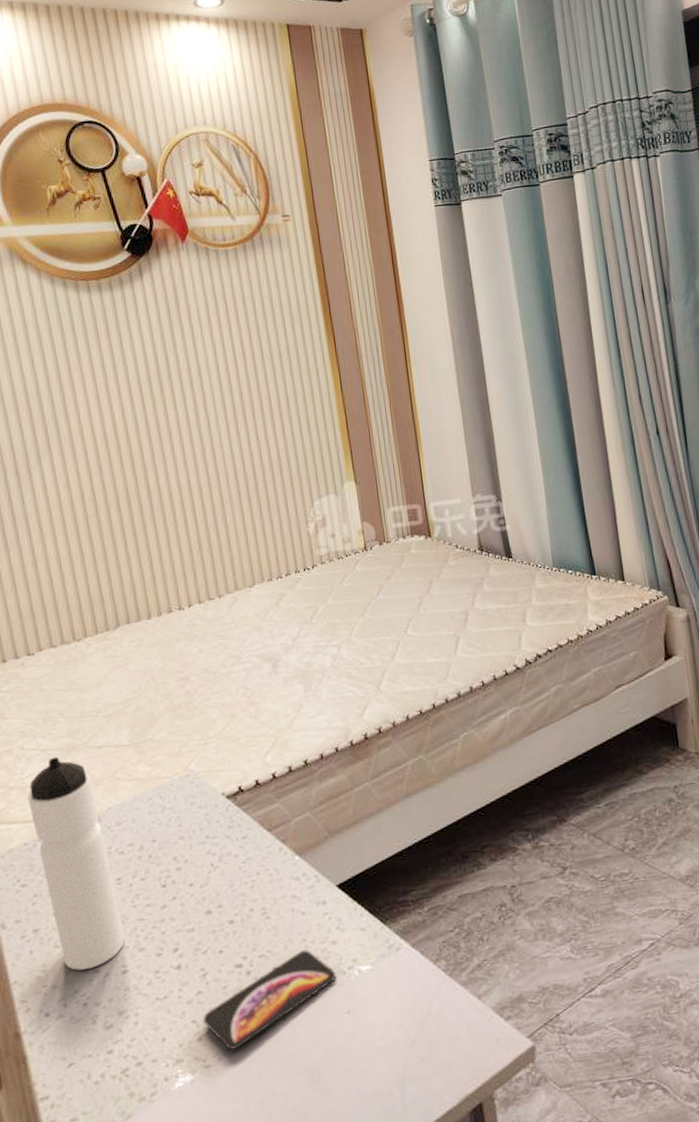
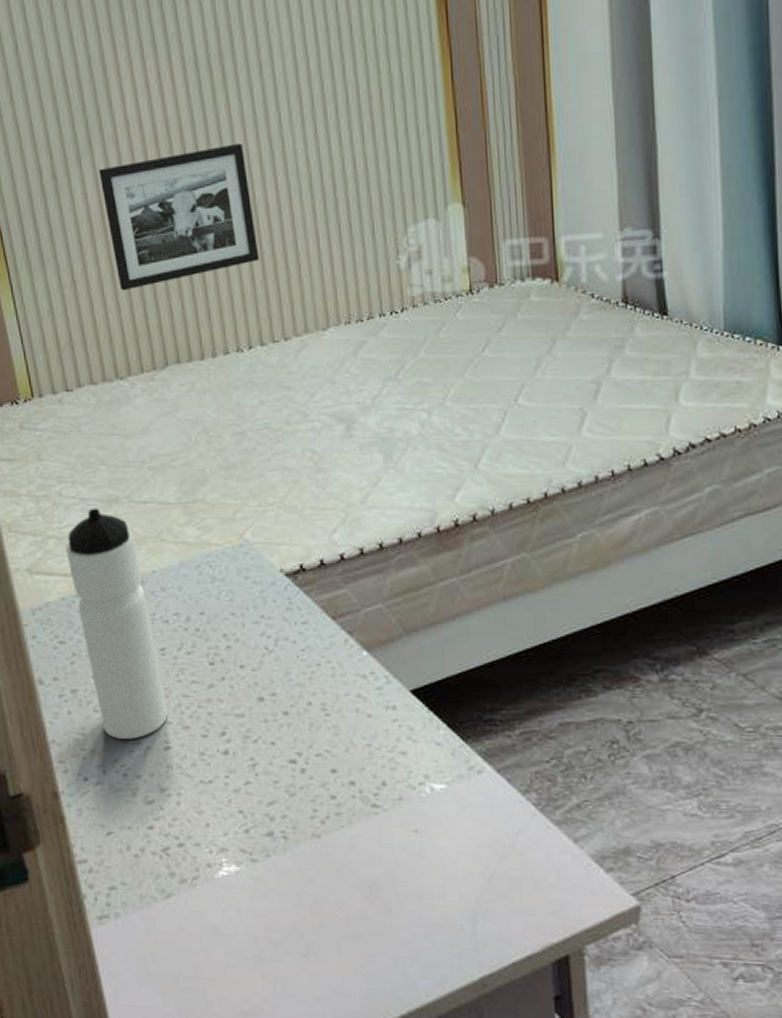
picture frame: none [56,441,196,566] -> present [98,143,260,291]
smartphone: present [202,949,337,1051] -> none [250,756,404,849]

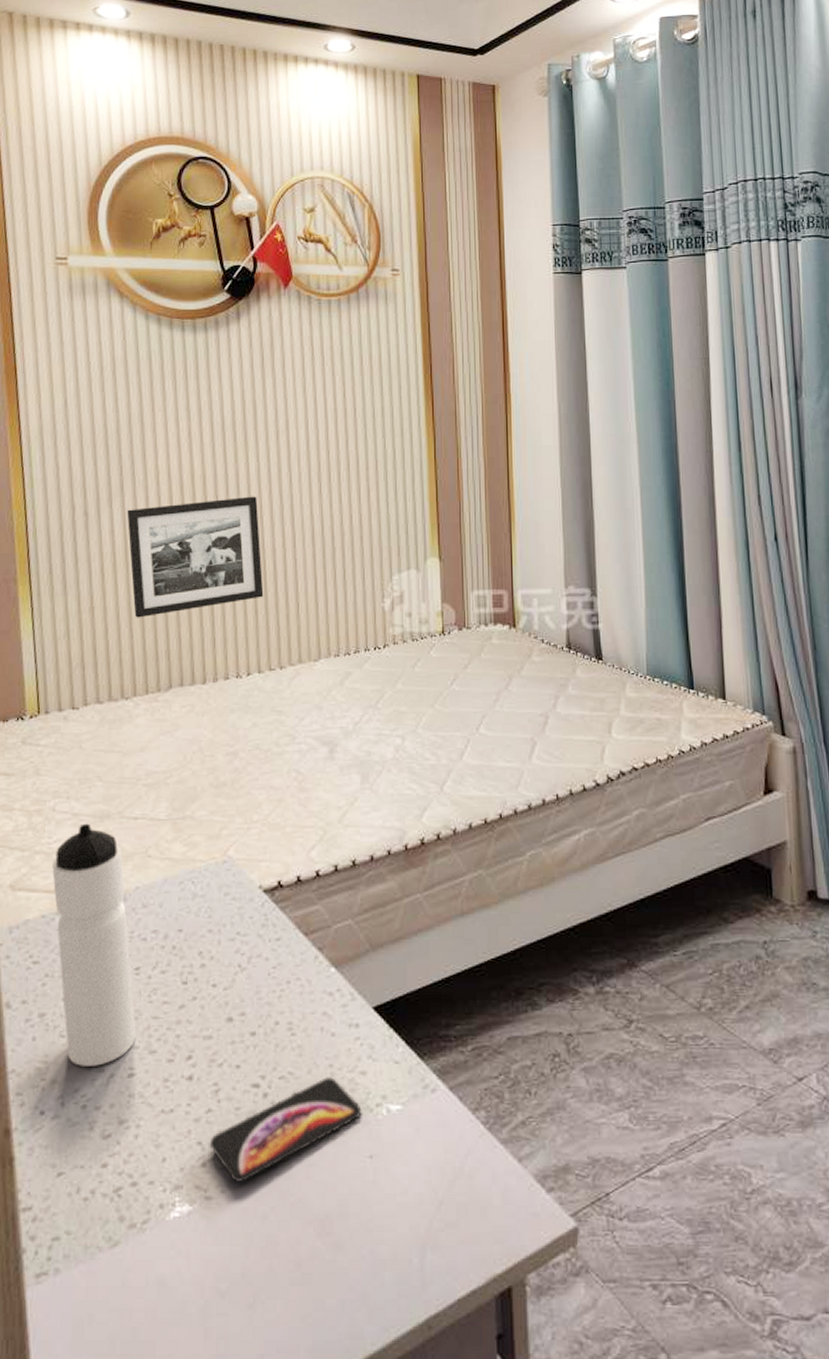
smartphone: none [250,756,404,849] -> present [209,1077,362,1184]

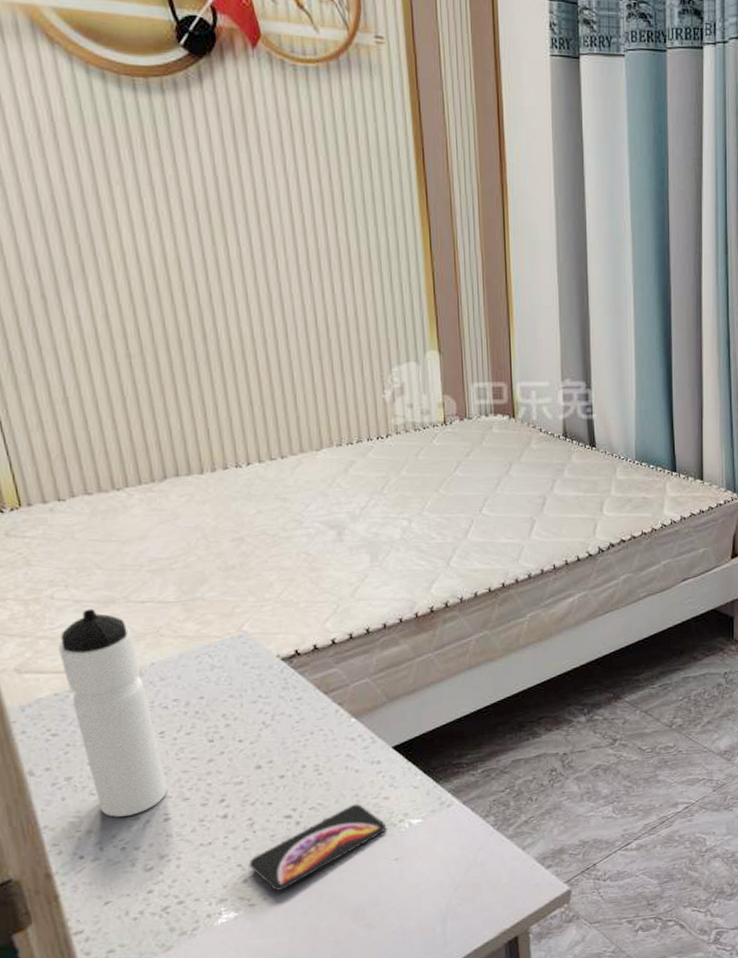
picture frame: present [127,496,264,618] -> none [92,283,258,409]

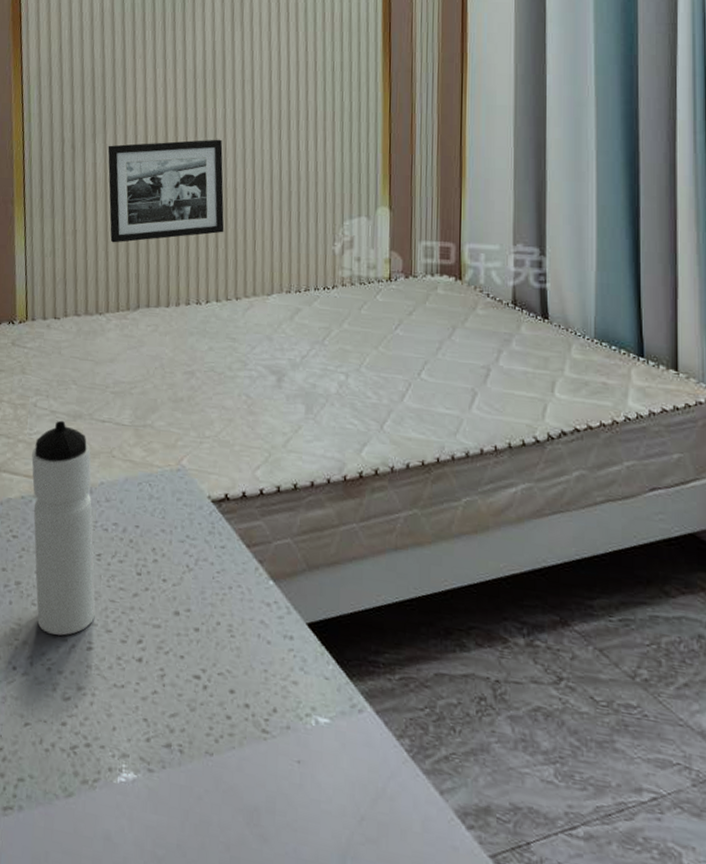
picture frame: none [92,283,258,409] -> present [107,139,225,243]
smartphone: present [248,804,387,892] -> none [154,680,292,764]

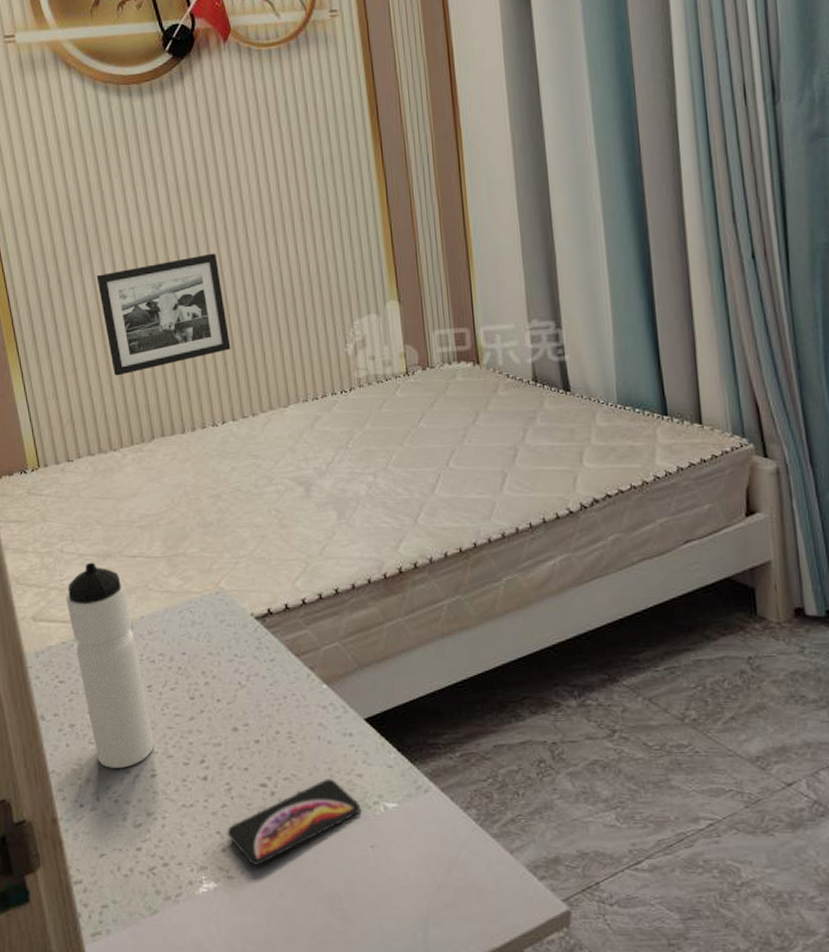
smartphone: none [154,680,292,764] -> present [227,779,361,866]

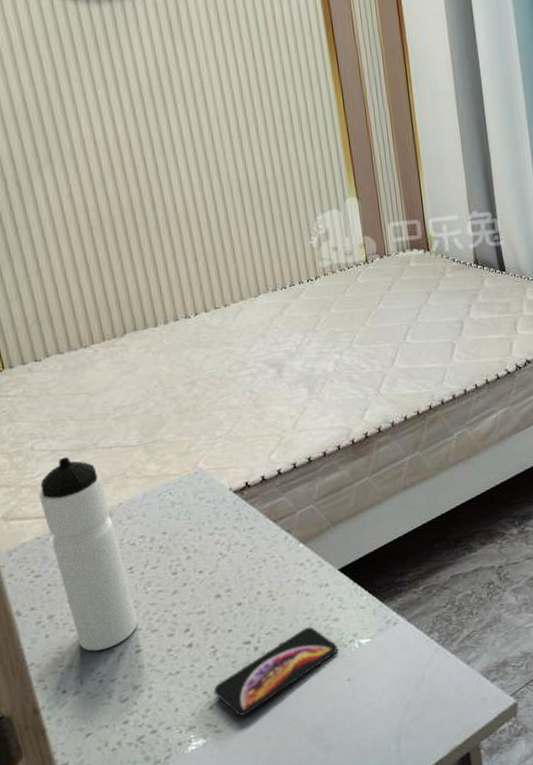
picture frame: present [96,253,231,376] -> none [58,155,201,275]

